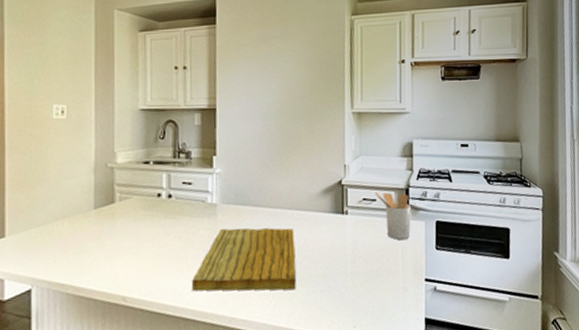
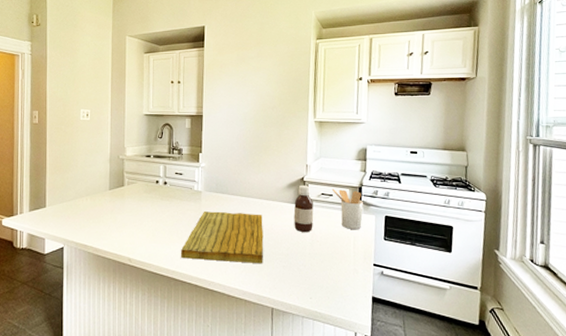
bottle: none [331,189,355,248] -> present [293,184,314,233]

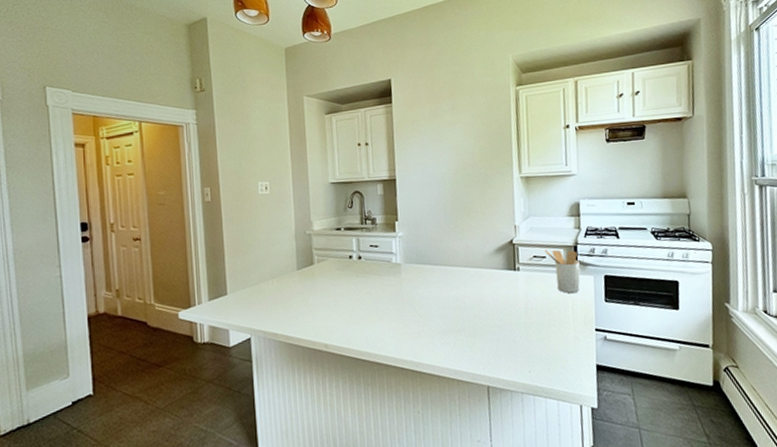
cutting board: present [181,211,264,264] -> none [382,284,475,340]
bottle: present [293,184,314,233] -> none [504,248,527,301]

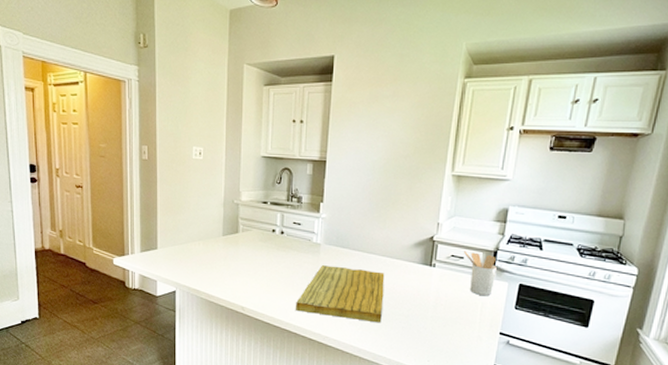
cutting board: none [382,284,475,340] -> present [296,265,385,323]

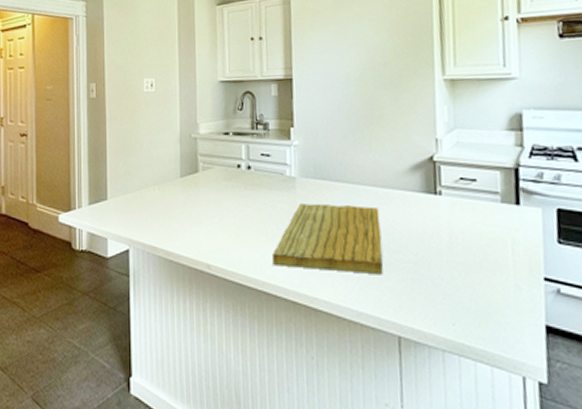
utensil holder: present [464,250,497,297] -> none [475,170,524,229]

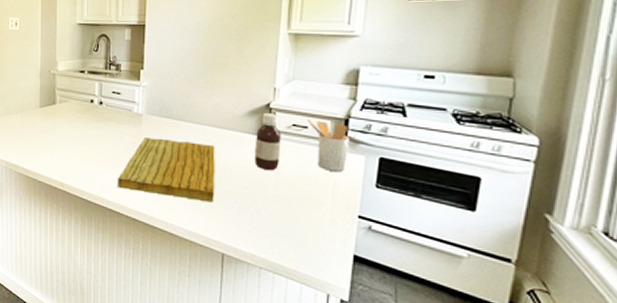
bottle: none [421,166,451,233] -> present [254,112,281,171]
utensil holder: none [475,170,524,229] -> present [308,119,349,172]

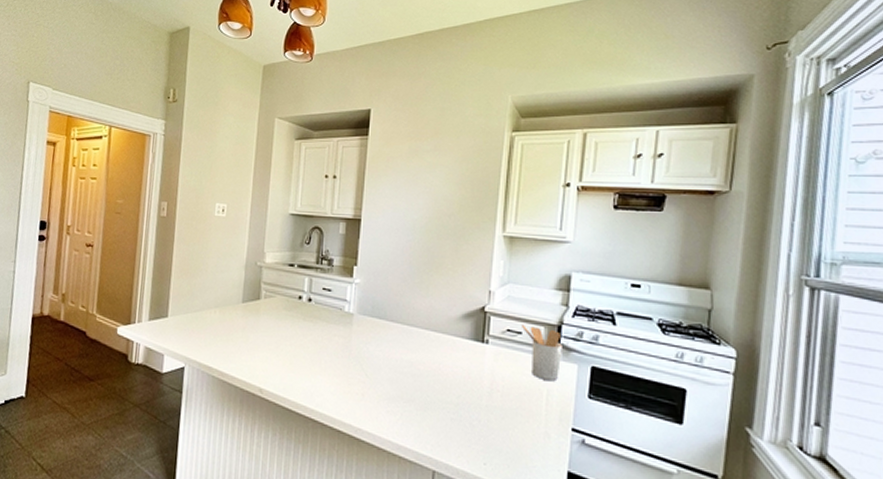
cutting board: present [118,138,215,203] -> none [323,339,429,413]
bottle: present [254,112,281,171] -> none [468,316,495,379]

